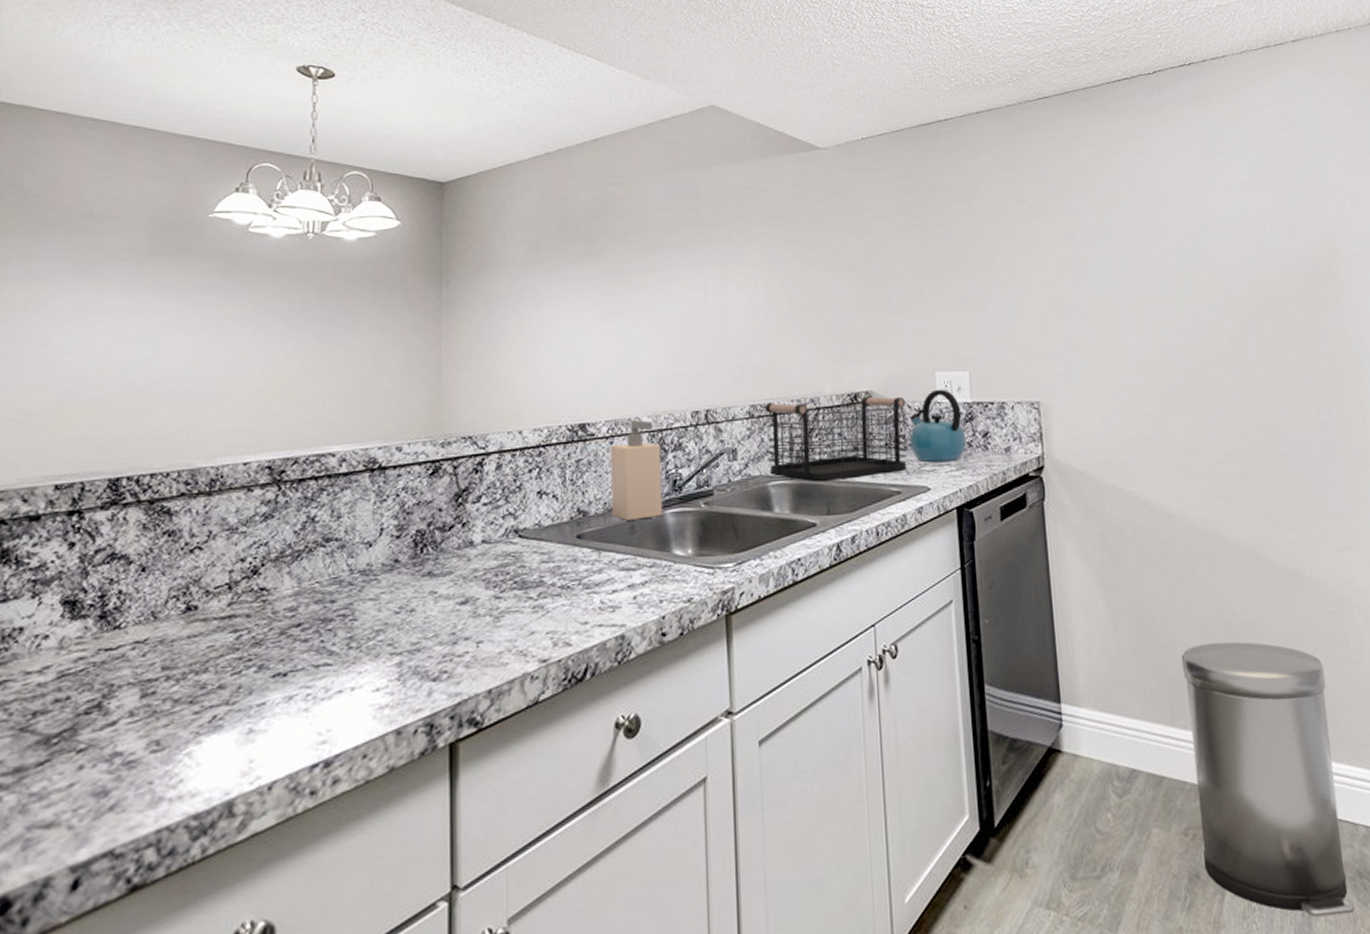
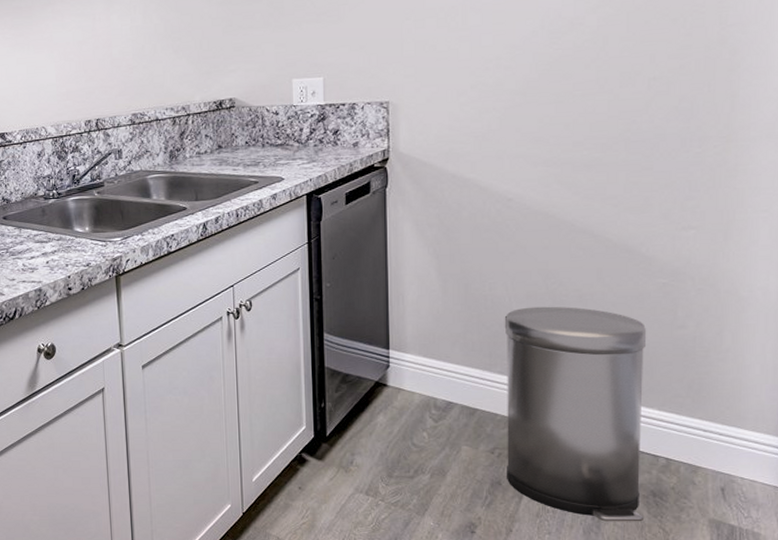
soap dispenser: present [610,419,663,520] -> none [24,128,66,206]
dish rack: present [765,396,907,482] -> none [144,102,265,175]
kettle: present [910,389,967,463] -> none [267,93,318,158]

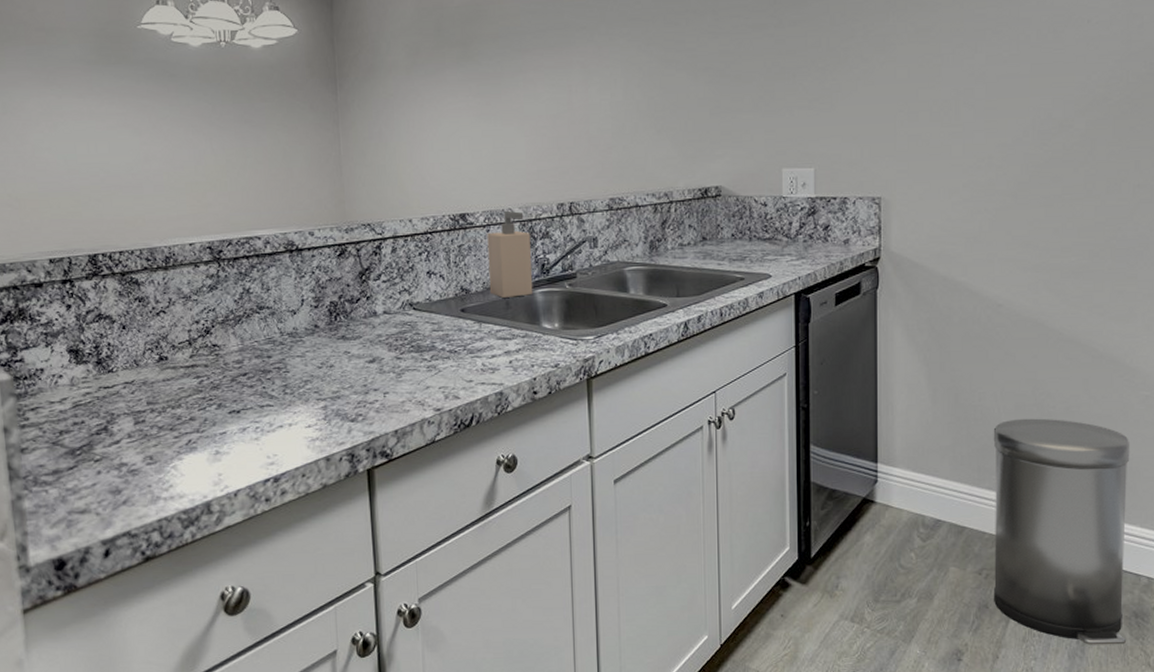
soap dispenser: none [24,128,66,206] -> present [487,210,533,298]

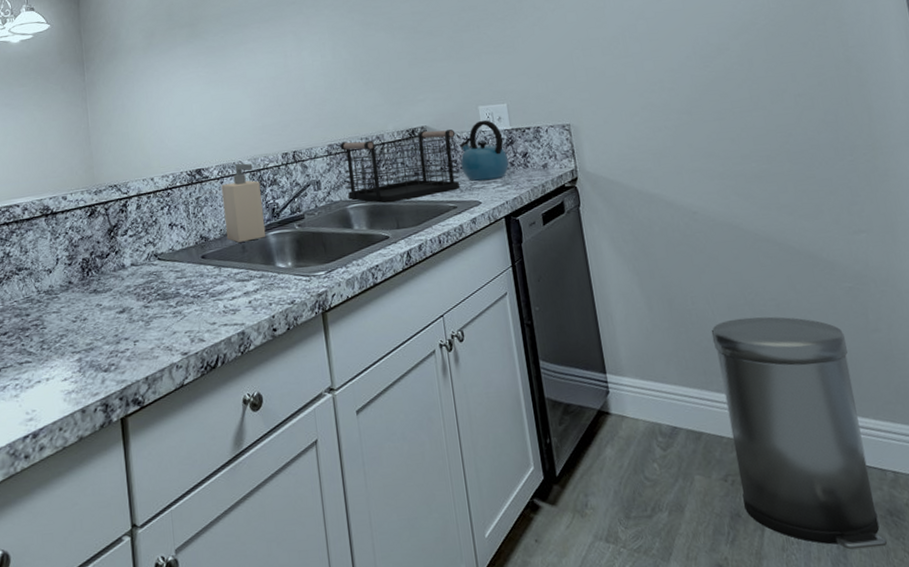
dish rack: none [623,191,753,268] -> present [340,129,460,204]
kettle: none [755,184,808,253] -> present [460,120,509,182]

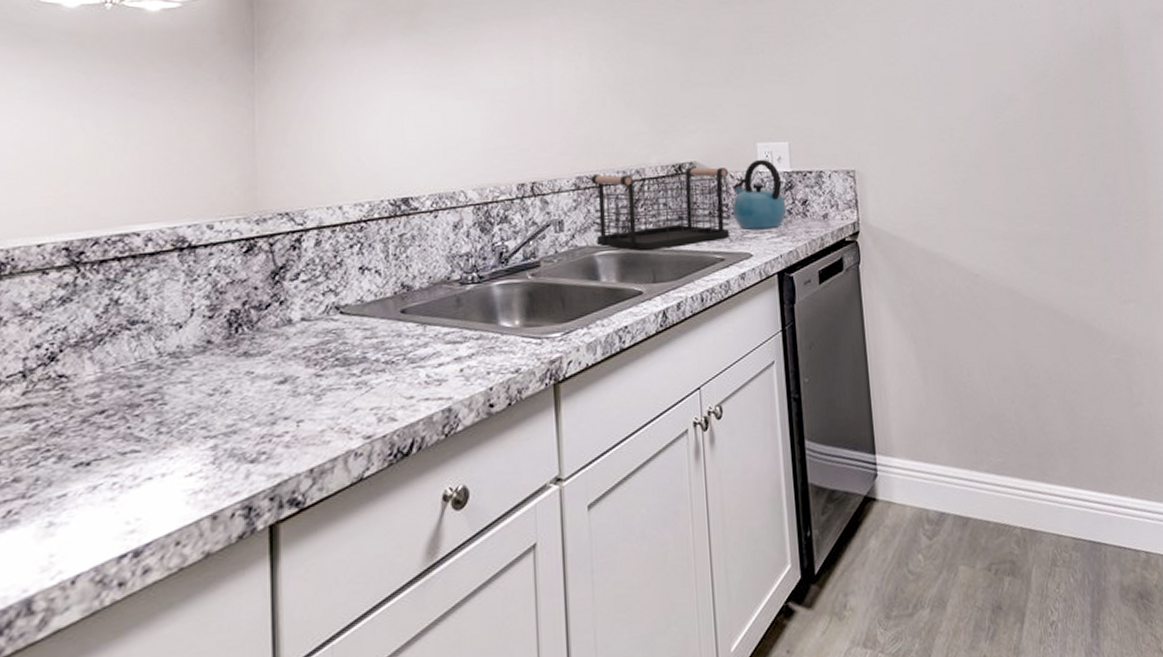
soap dispenser: present [221,163,266,242] -> none [434,193,489,294]
pedal bin: present [711,316,887,550] -> none [984,390,1136,638]

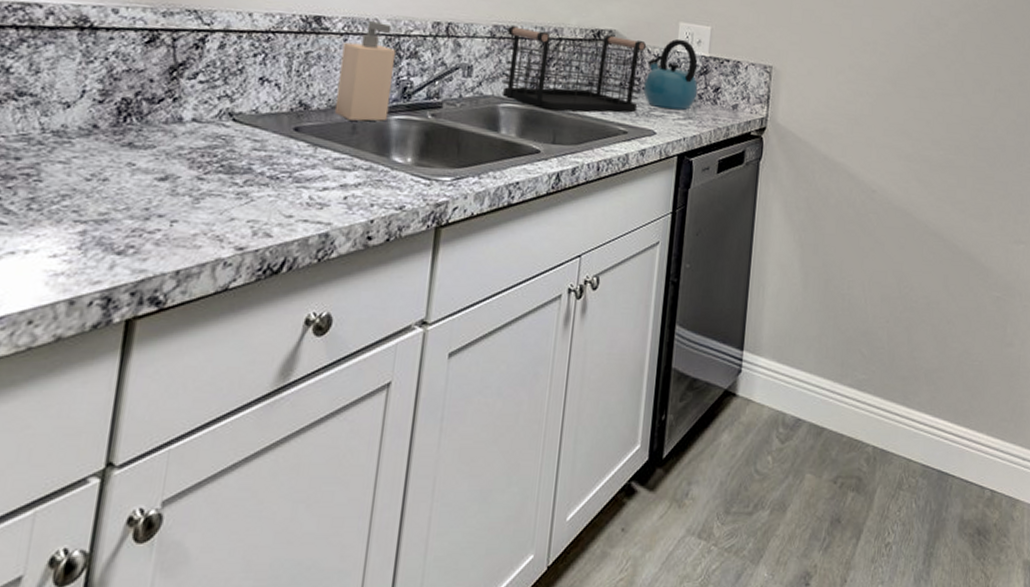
soap dispenser: none [434,193,489,294] -> present [335,20,395,122]

